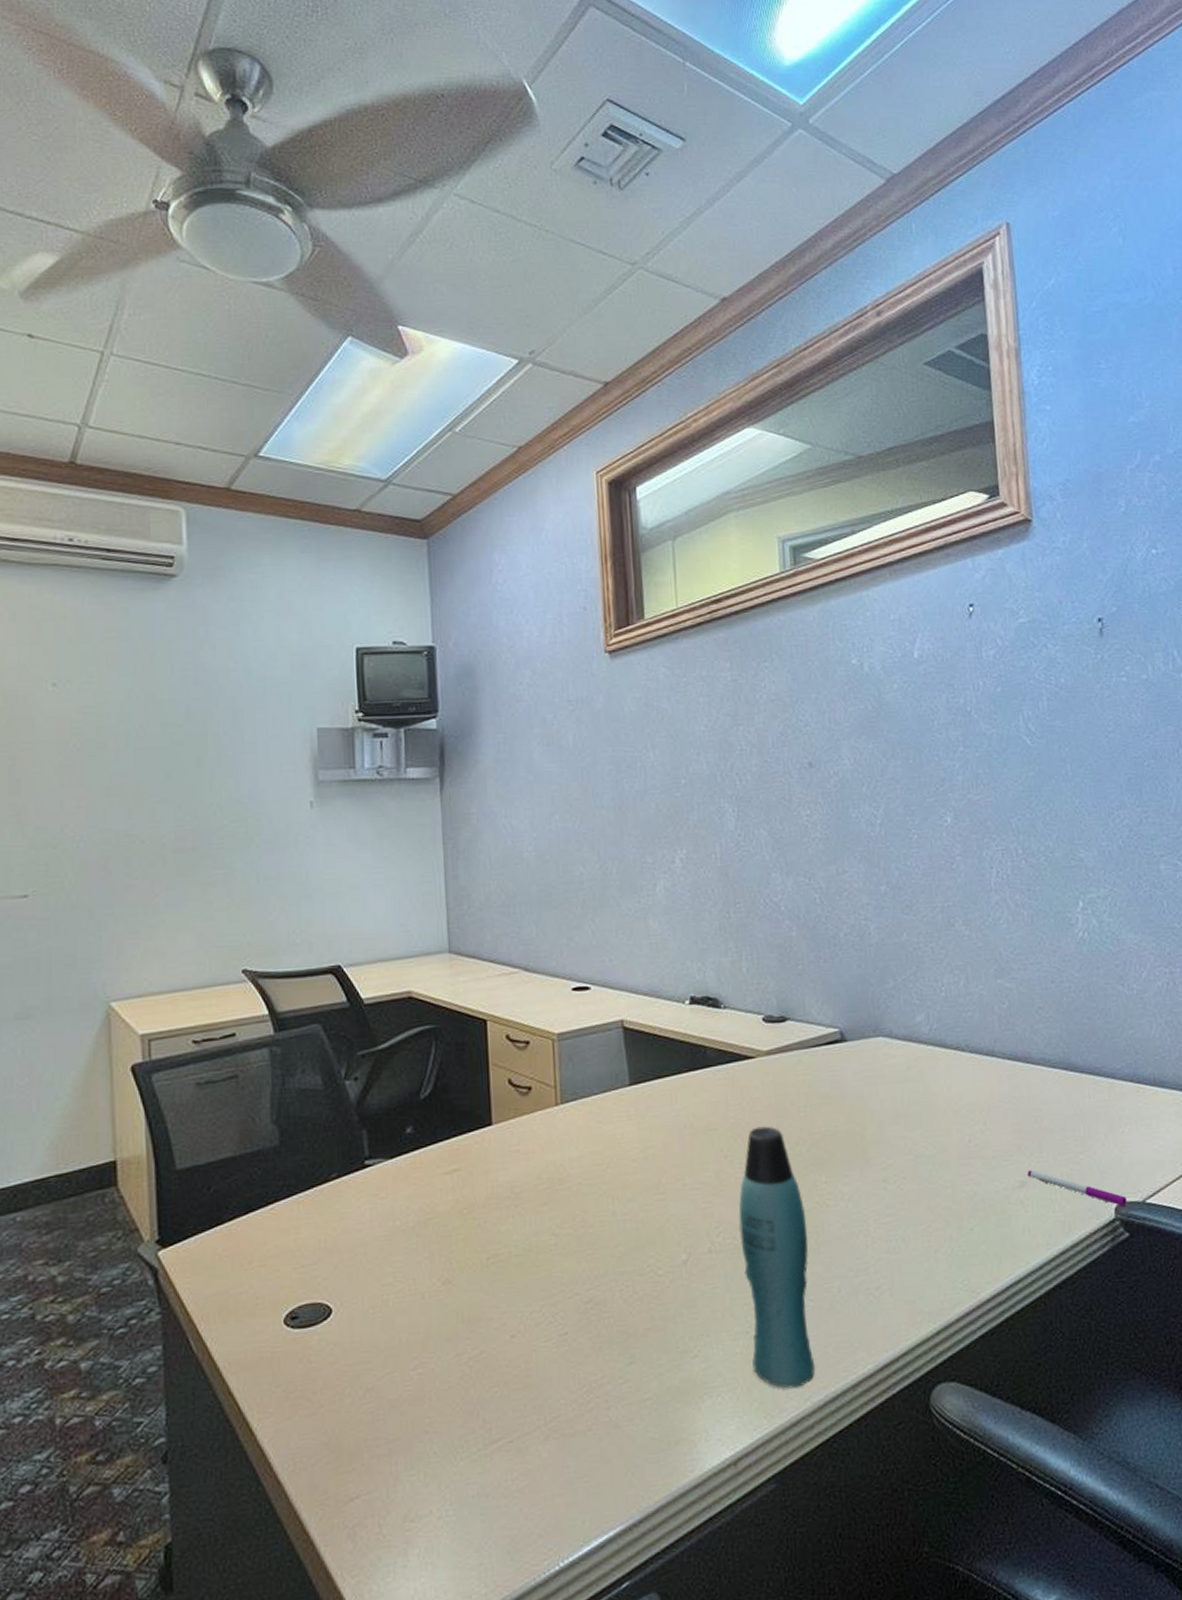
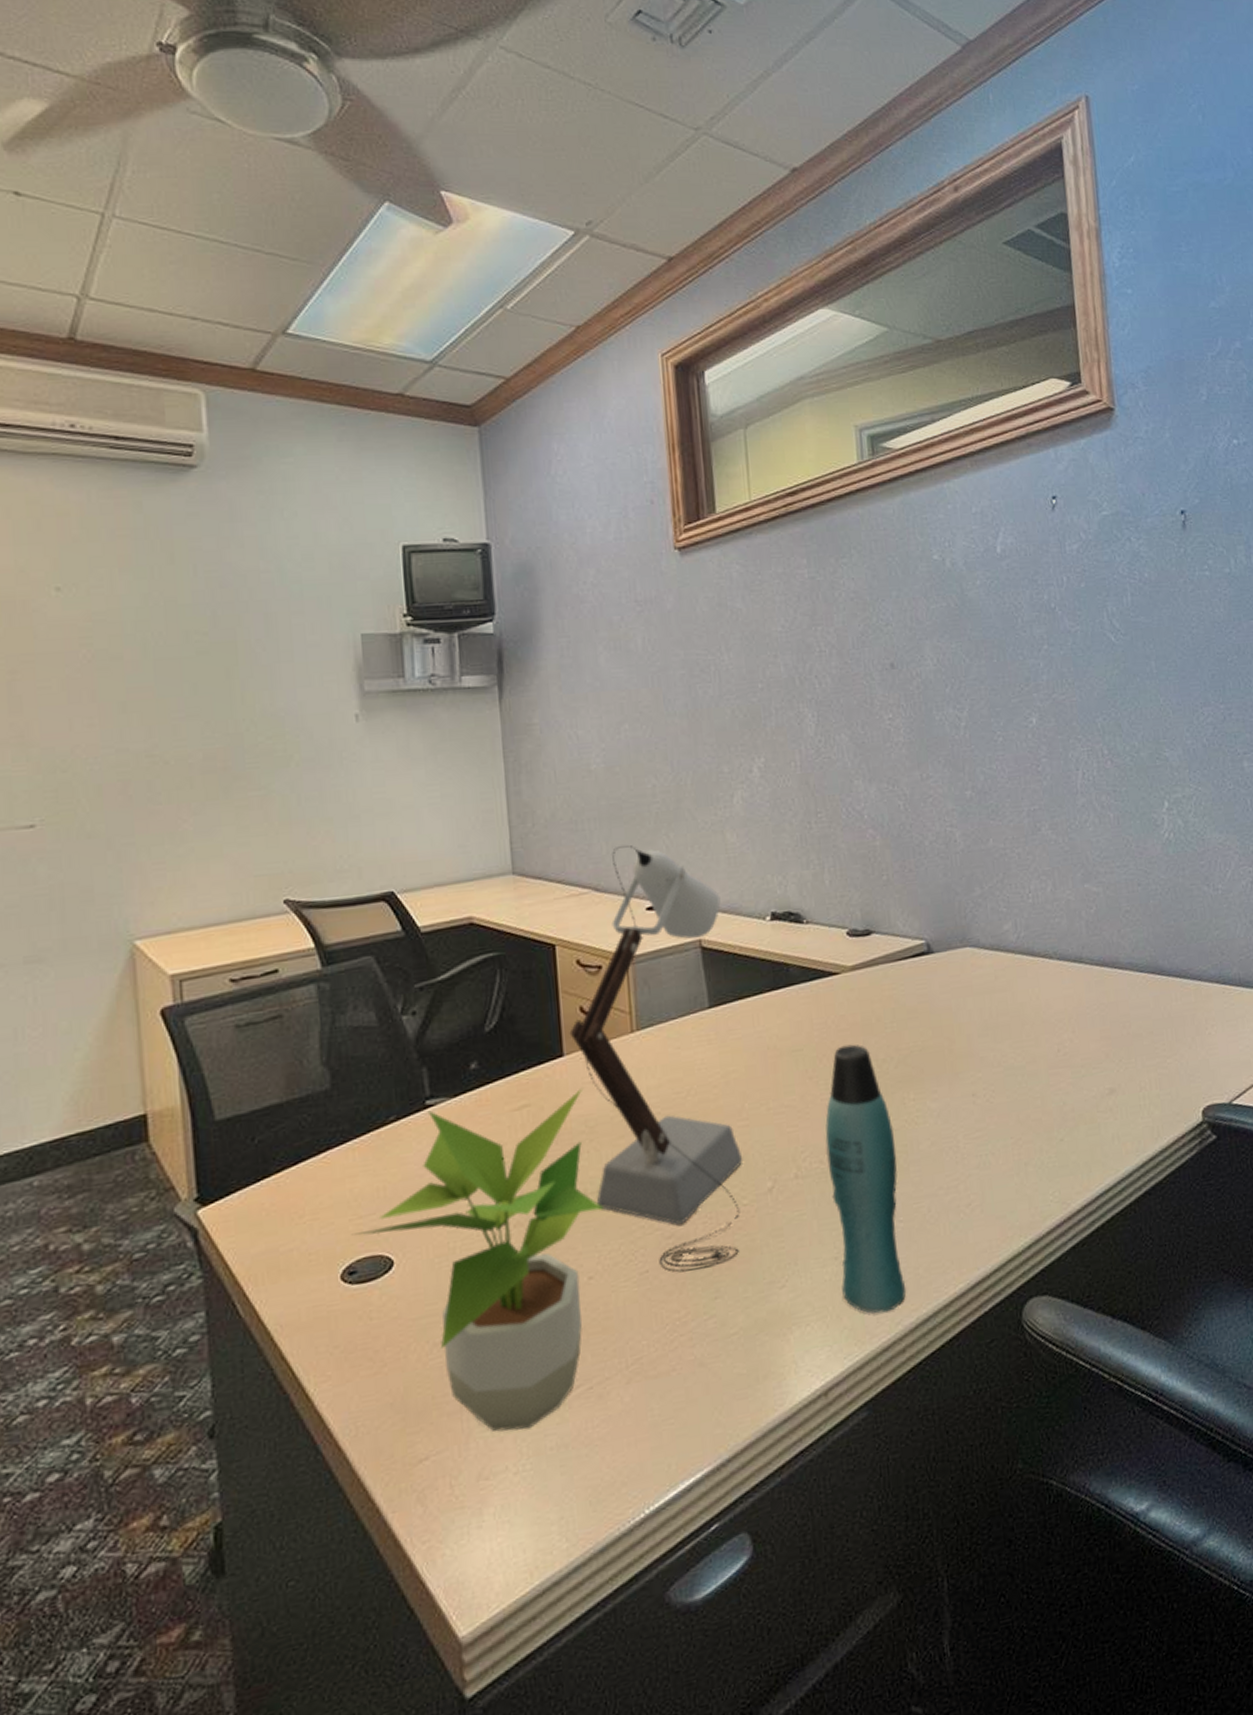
potted plant: none [294,1156,526,1477] -> present [351,1088,603,1432]
desk lamp: none [498,928,659,1337] -> present [569,845,743,1273]
pen: present [1027,1170,1127,1207] -> none [1115,1076,1214,1109]

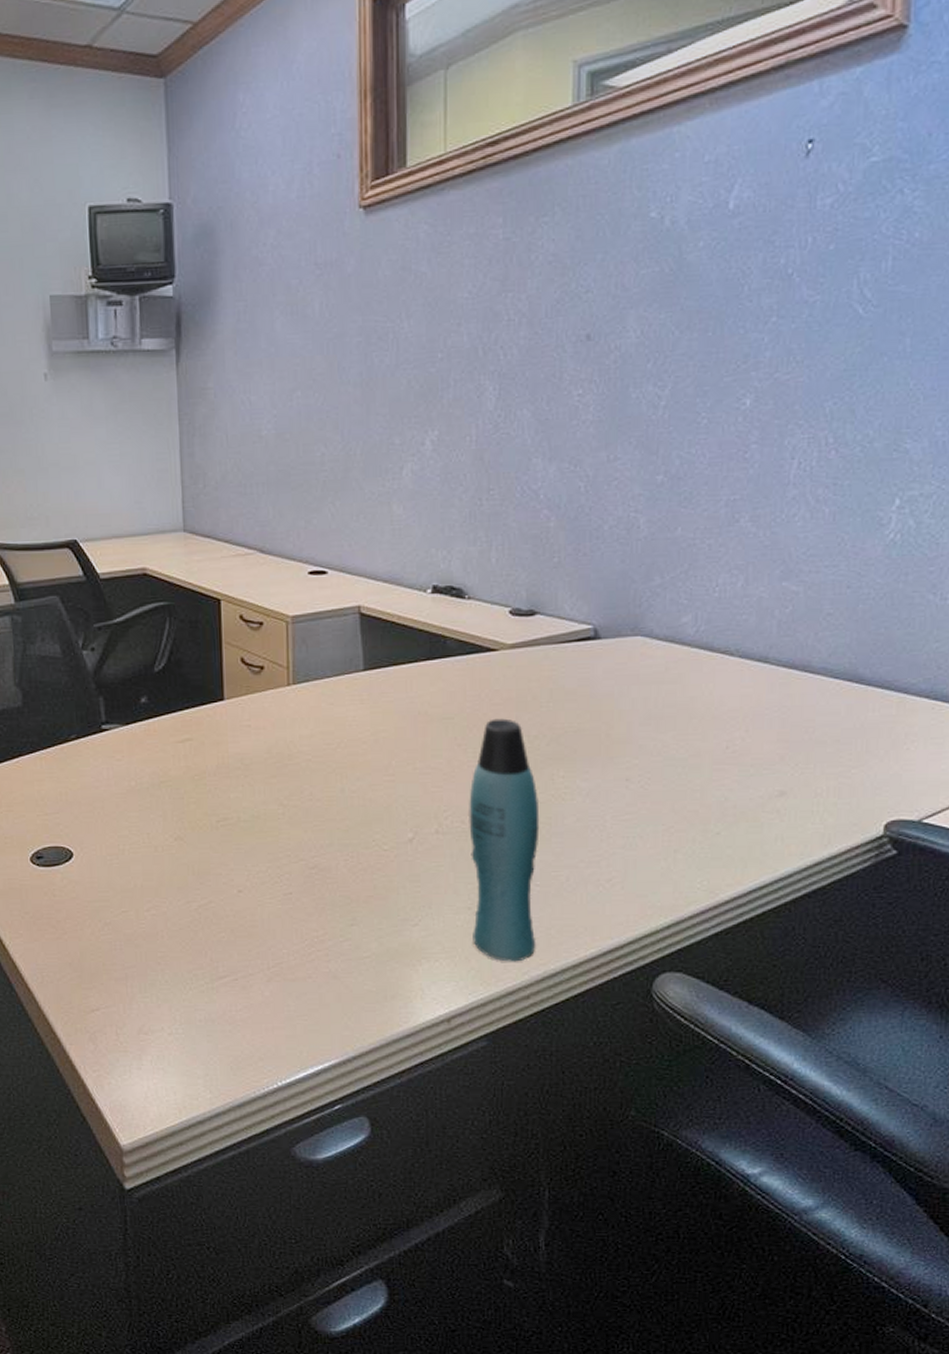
potted plant: present [351,1088,603,1432] -> none [39,730,254,1002]
desk lamp: present [569,845,743,1273] -> none [230,510,387,899]

